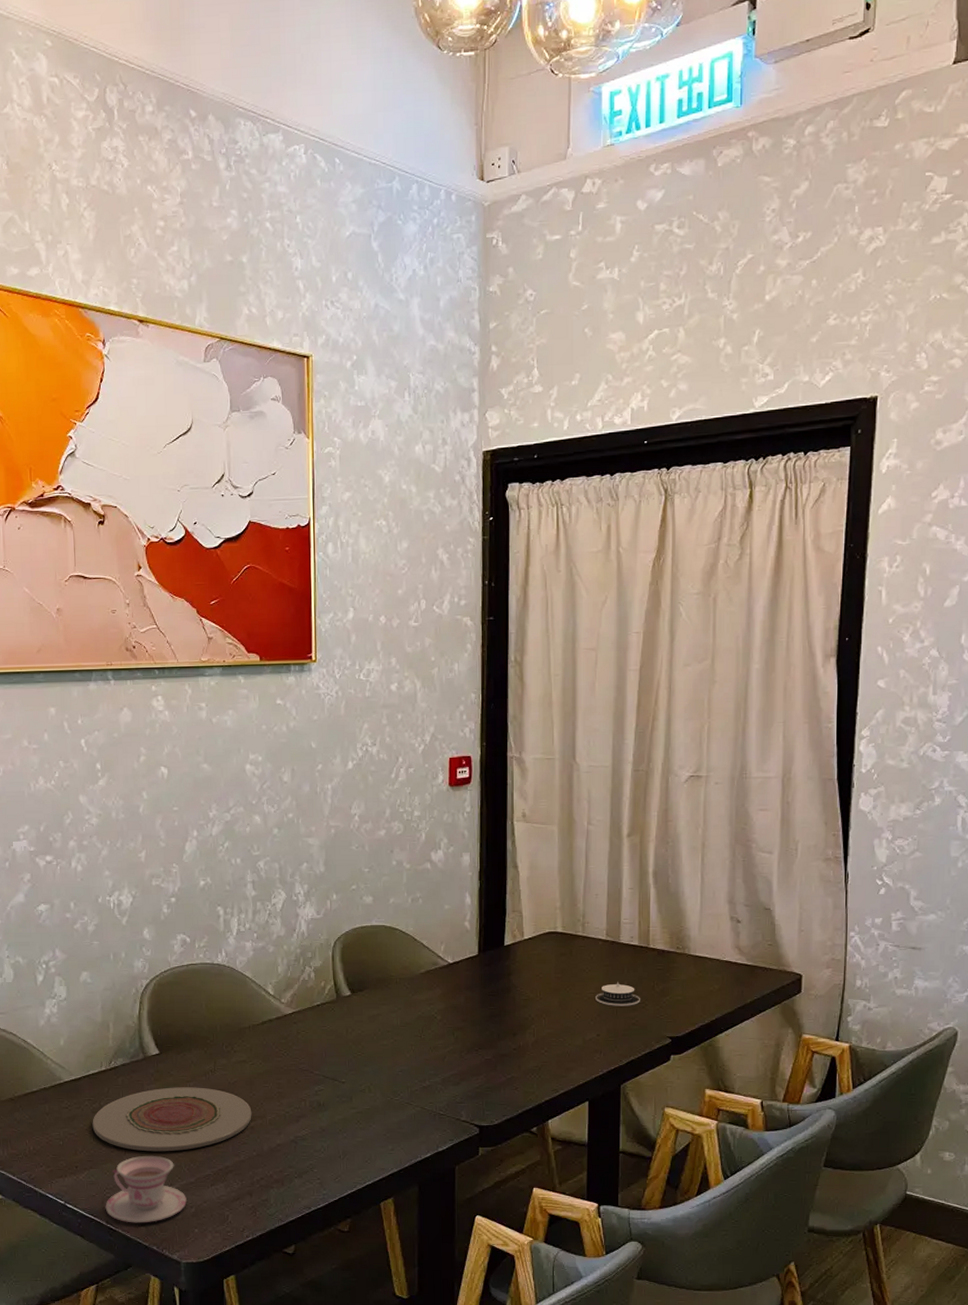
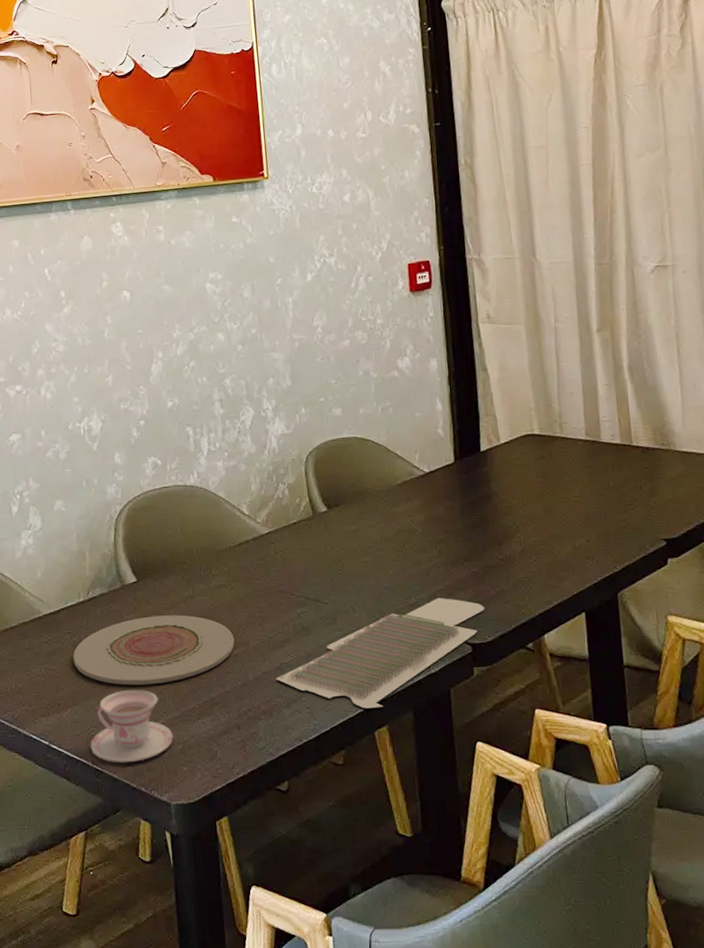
napkin: none [289,1081,494,1181] -> present [276,597,484,709]
architectural model: present [596,981,640,1006] -> none [581,482,629,509]

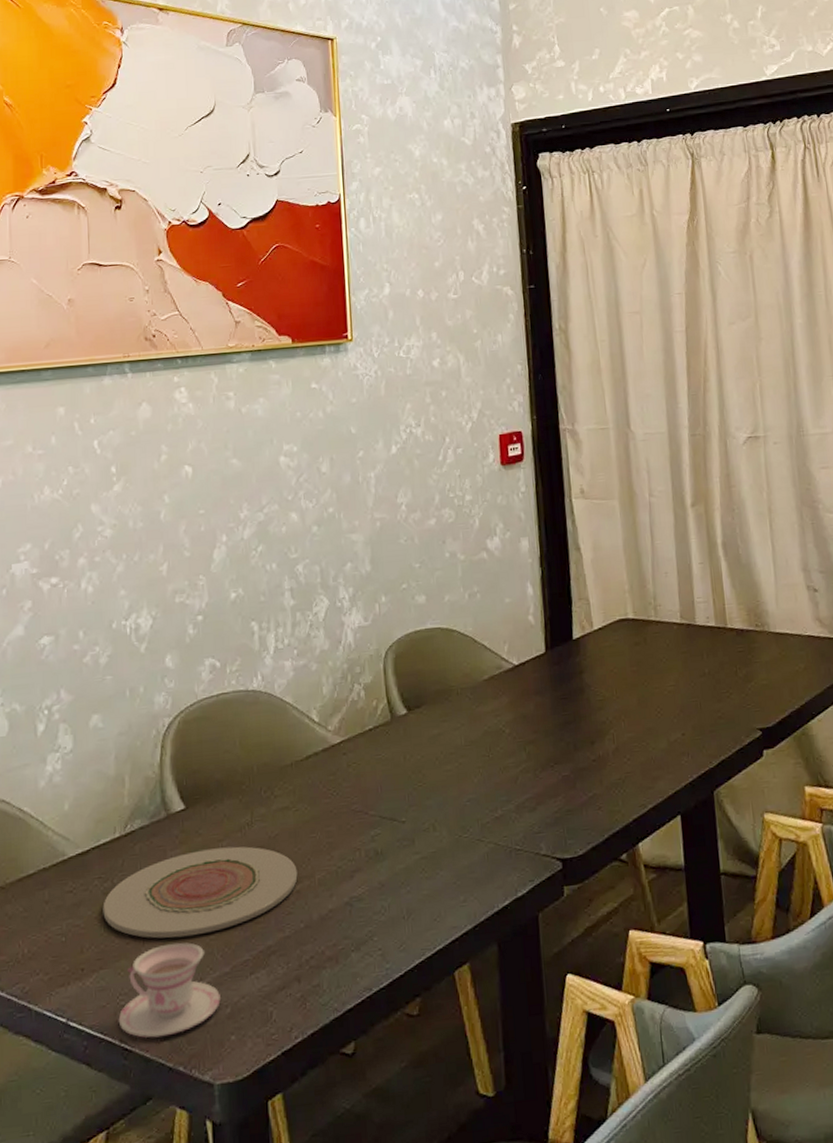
napkin: present [276,597,484,709] -> none [344,807,576,945]

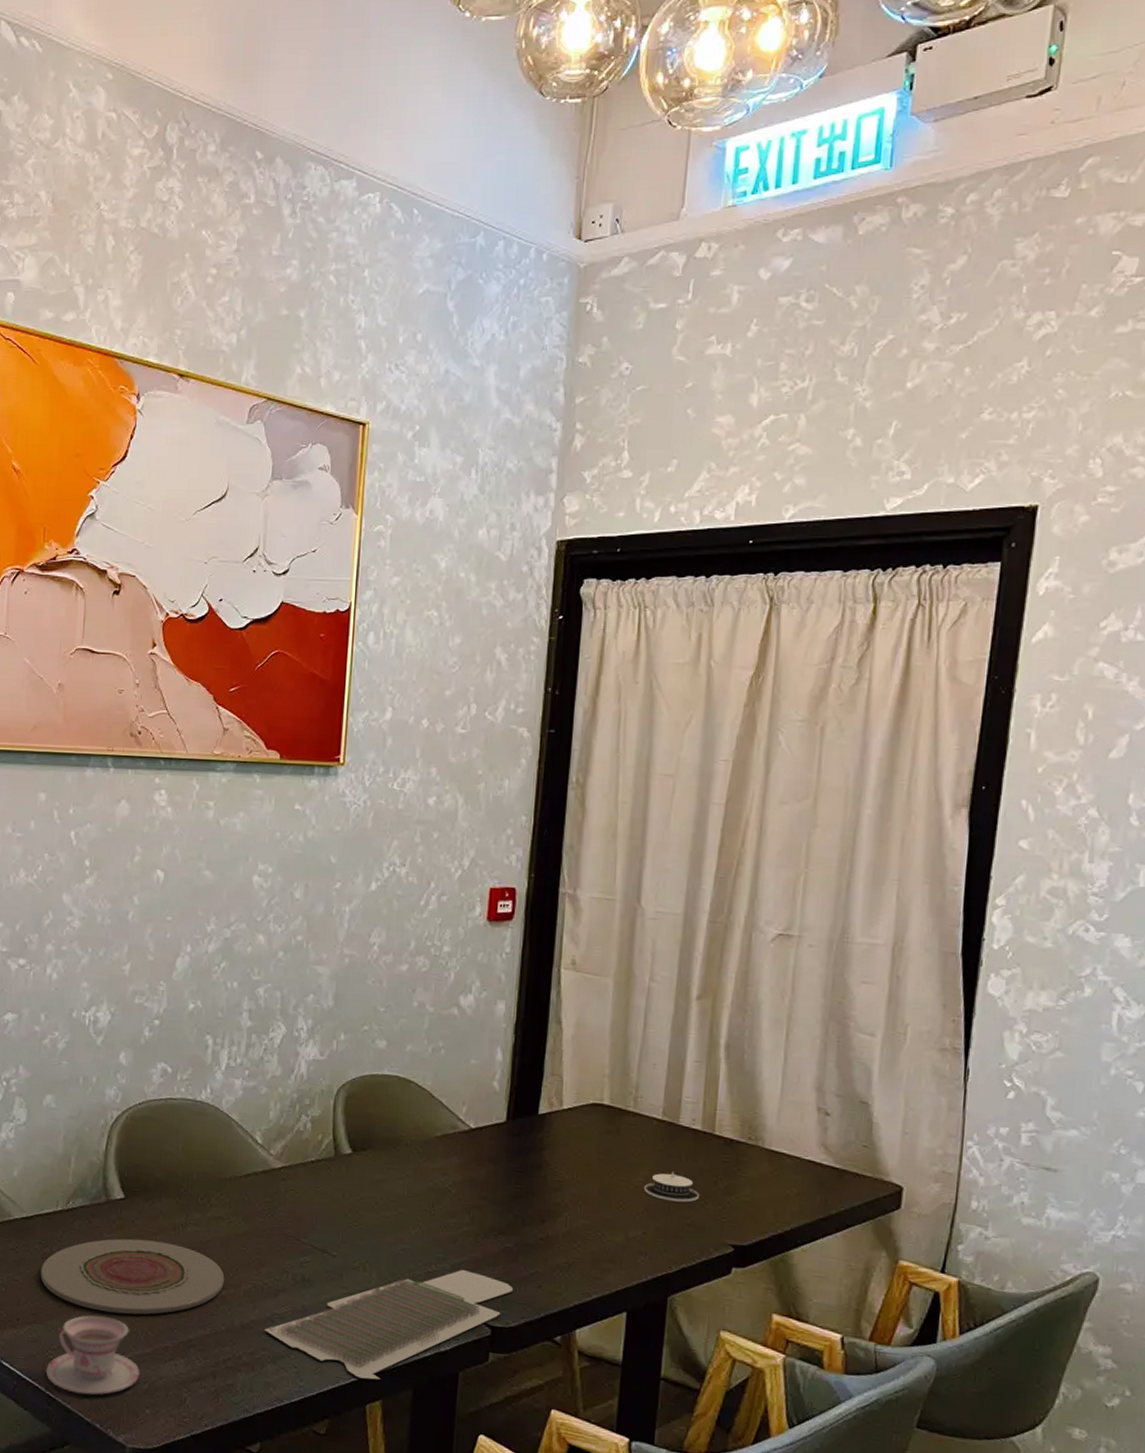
napkin: none [344,807,576,945] -> present [264,1269,513,1380]
architectural model: none [676,669,724,699] -> present [644,1170,699,1203]

